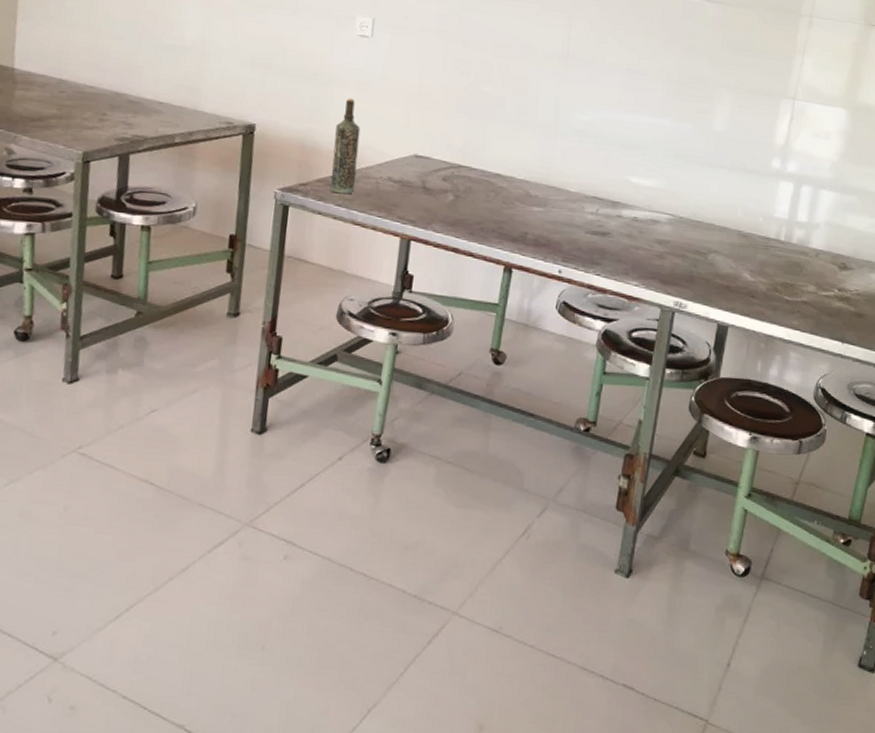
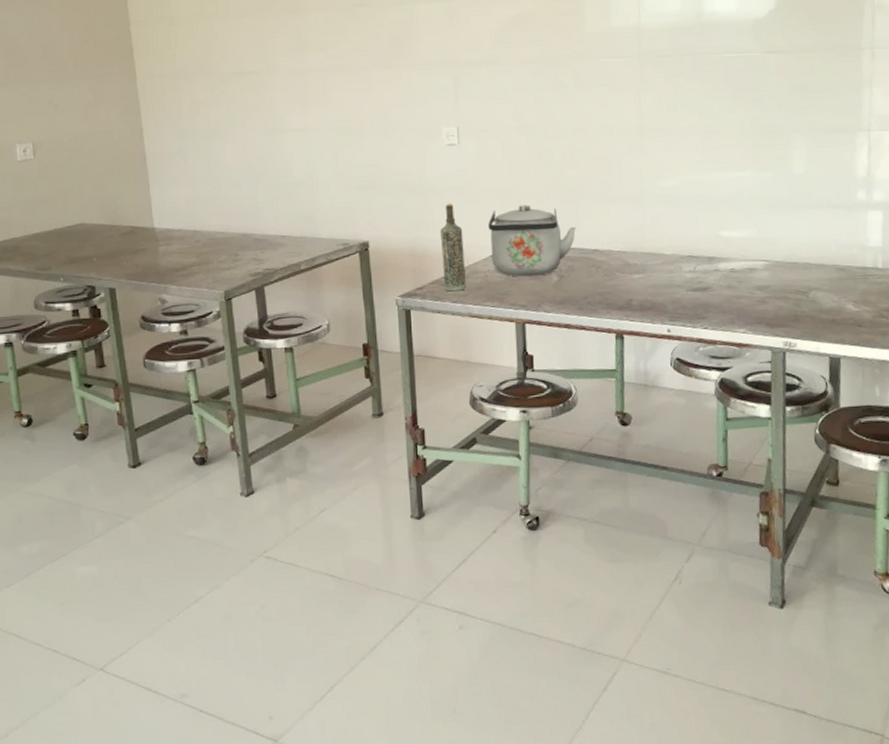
kettle: none [386,113,482,192] -> present [488,205,577,277]

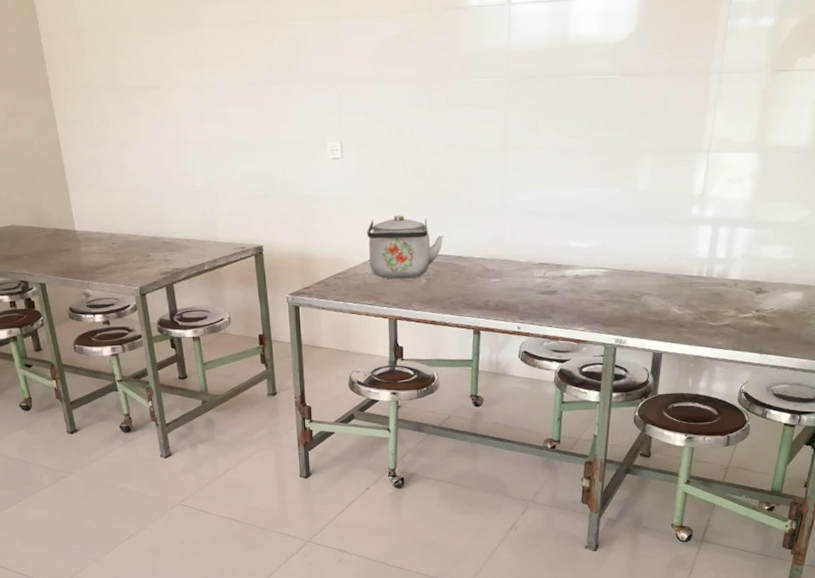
bottle: present [439,203,466,292] -> none [324,212,347,291]

